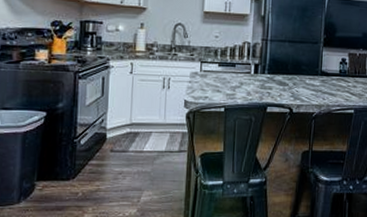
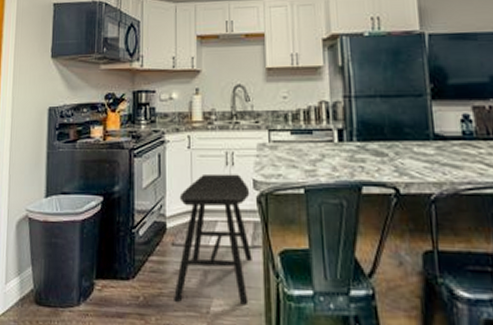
stool: none [110,94,181,195] -> present [174,173,252,305]

